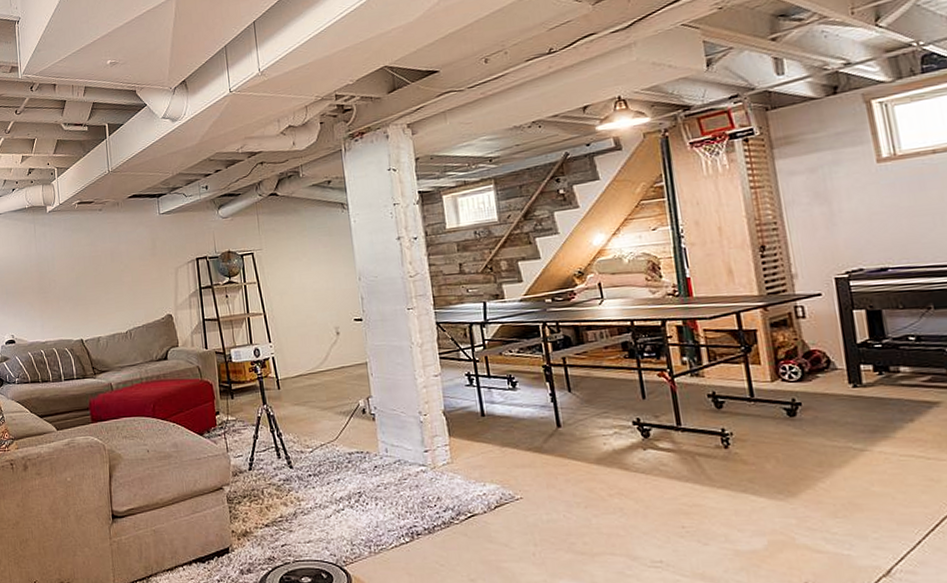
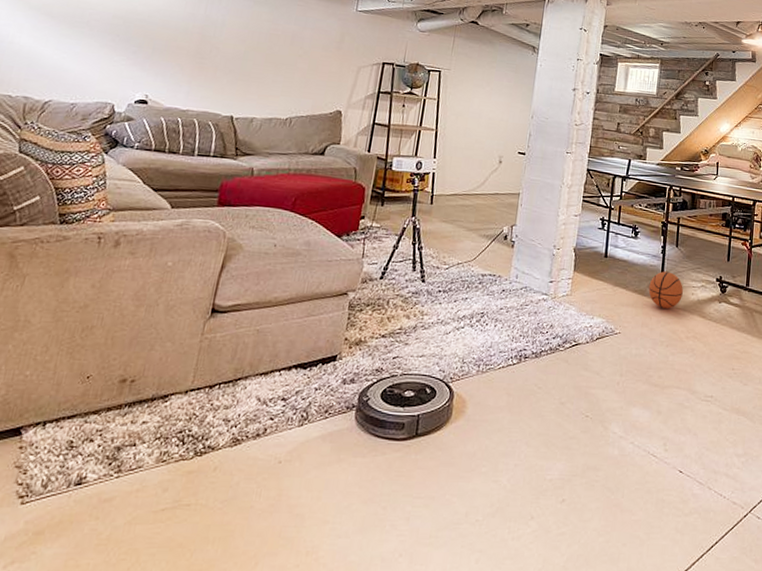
basketball: none [544,422,592,465] -> present [648,271,683,309]

